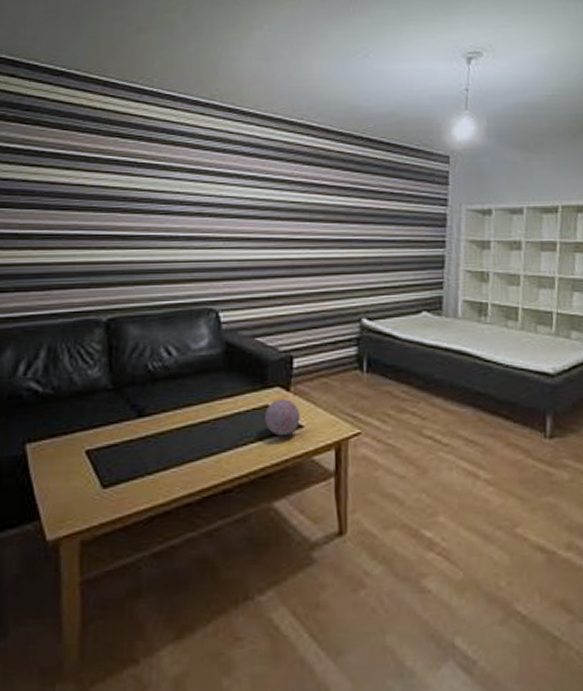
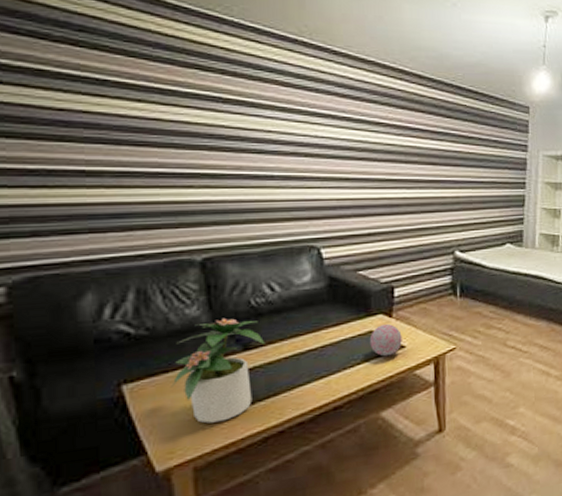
potted plant: none [69,381,159,493] -> present [171,317,266,424]

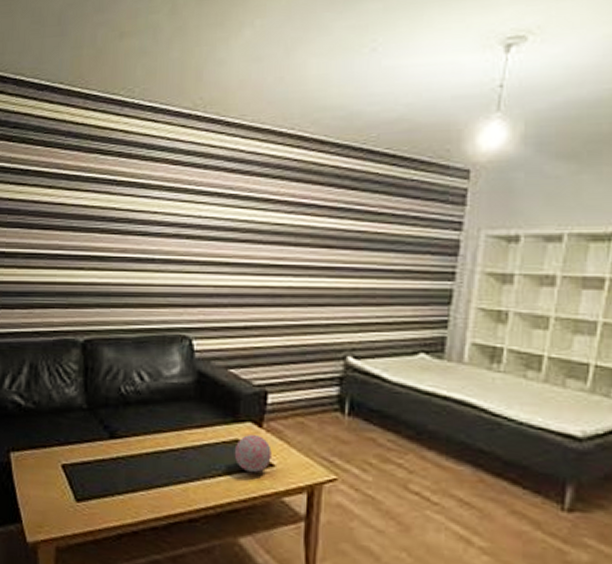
potted plant: present [171,317,266,424] -> none [47,401,130,507]

